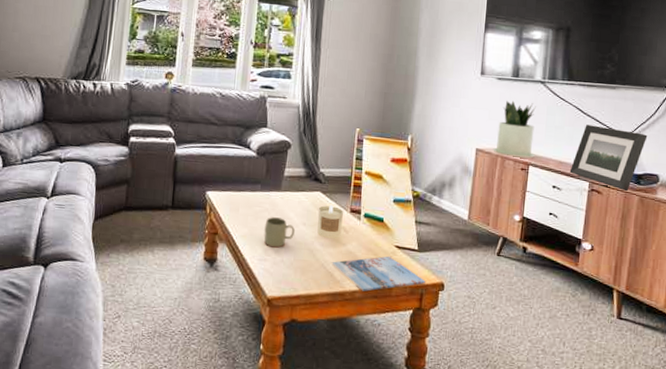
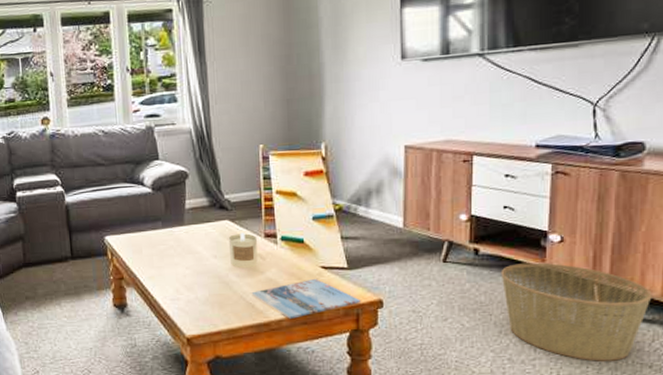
mug: present [263,217,295,248] -> none [172,253,206,285]
planter: present [493,100,536,159] -> none [426,82,480,150]
basket: none [542,264,657,361] -> present [500,262,652,361]
picture frame: present [569,124,648,192] -> none [525,94,626,168]

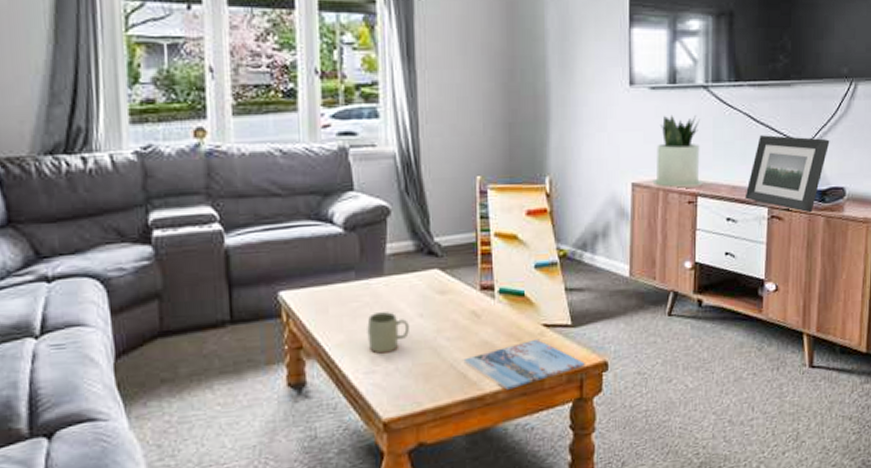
mug: none [172,253,206,285] -> present [367,312,409,354]
candle: present [228,232,258,269] -> none [437,284,472,330]
planter: none [426,82,480,150] -> present [652,115,704,189]
basket: present [500,262,652,361] -> none [722,313,851,417]
picture frame: none [525,94,626,168] -> present [745,135,830,213]

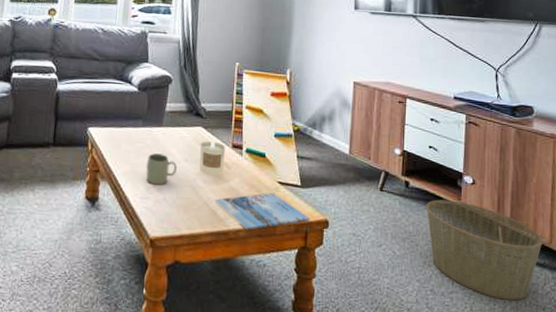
candle: none [437,284,472,330] -> present [199,140,225,176]
planter: present [652,115,704,189] -> none [370,34,412,92]
basket: none [722,313,851,417] -> present [426,199,543,301]
picture frame: present [745,135,830,213] -> none [446,57,519,124]

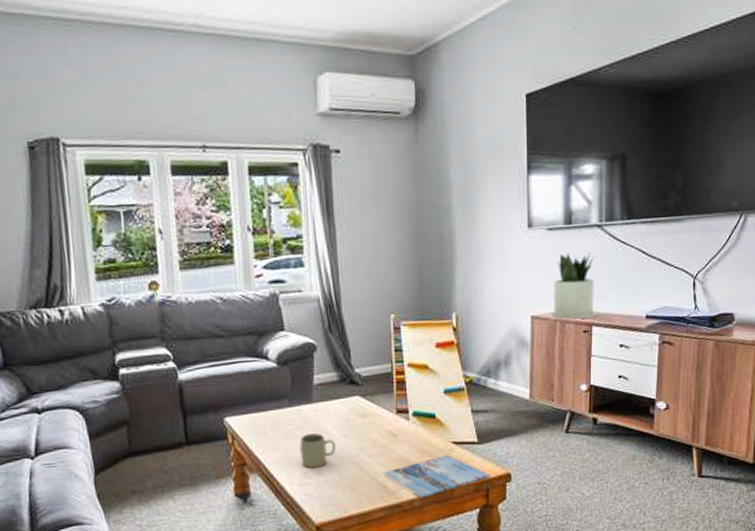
candle: present [199,140,225,176] -> none [359,408,390,448]
planter: none [370,34,412,92] -> present [550,252,598,320]
basket: present [426,199,543,301] -> none [616,429,739,521]

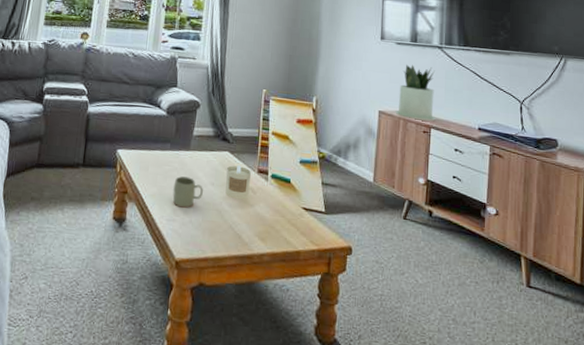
candle: none [359,408,390,448] -> present [225,165,251,200]
magazine: present [383,454,490,498] -> none [240,218,333,255]

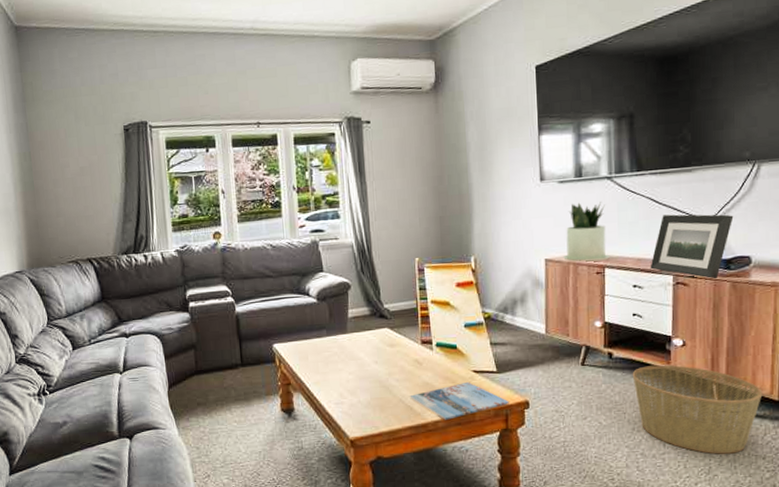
mug: present [172,176,203,208] -> none [336,359,367,390]
candle: present [225,165,251,200] -> none [388,339,415,373]
magazine: none [240,218,333,255] -> present [410,381,509,420]
basket: none [449,229,566,333] -> present [632,365,763,454]
picture frame: none [470,89,544,156] -> present [650,214,734,279]

